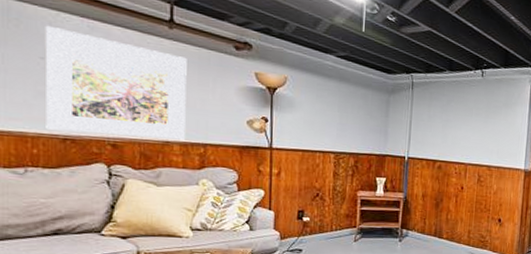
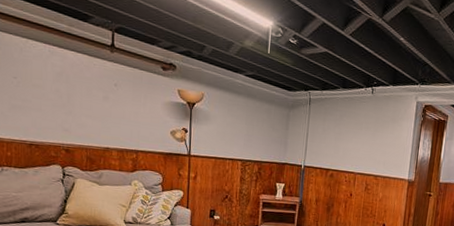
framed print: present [45,25,187,140] -> none [17,50,124,147]

